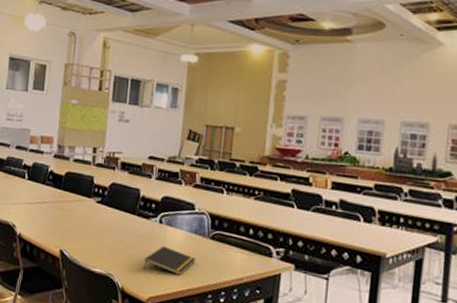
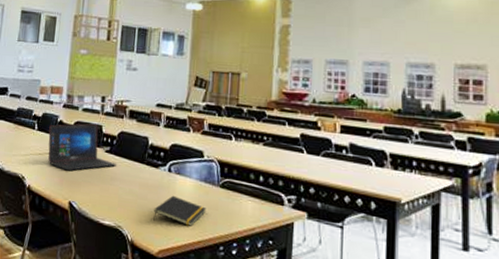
laptop: none [39,174,109,220] -> present [48,123,117,171]

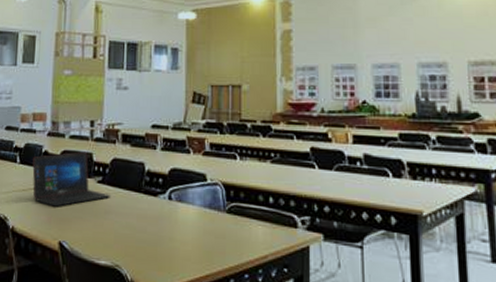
notepad: present [153,195,207,226] -> none [155,226,213,259]

